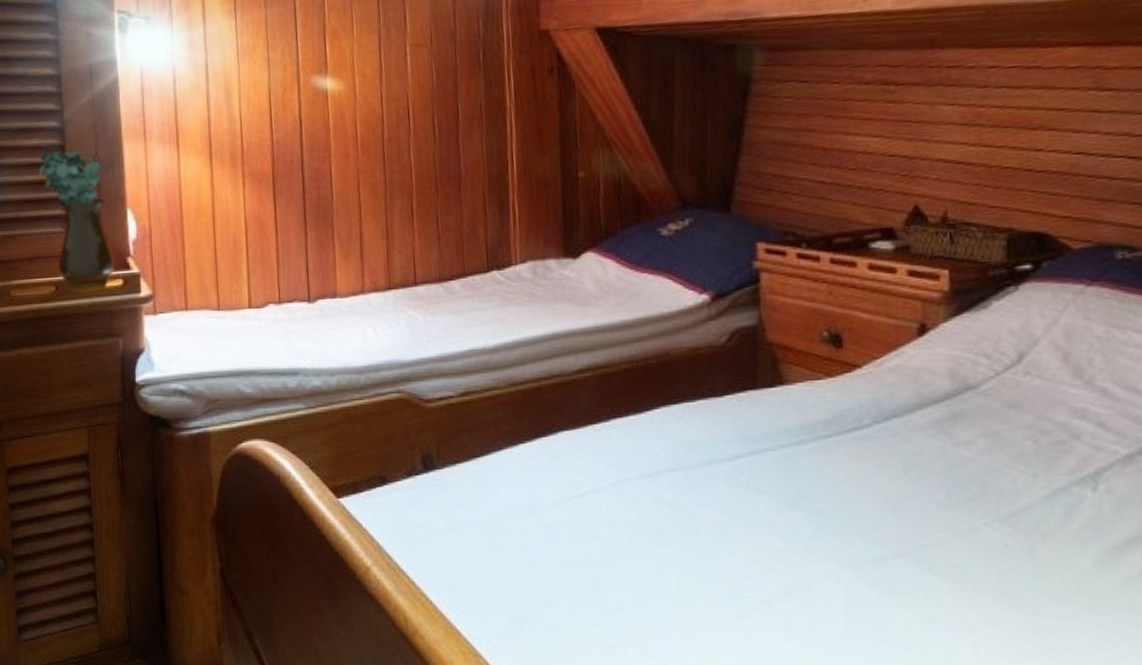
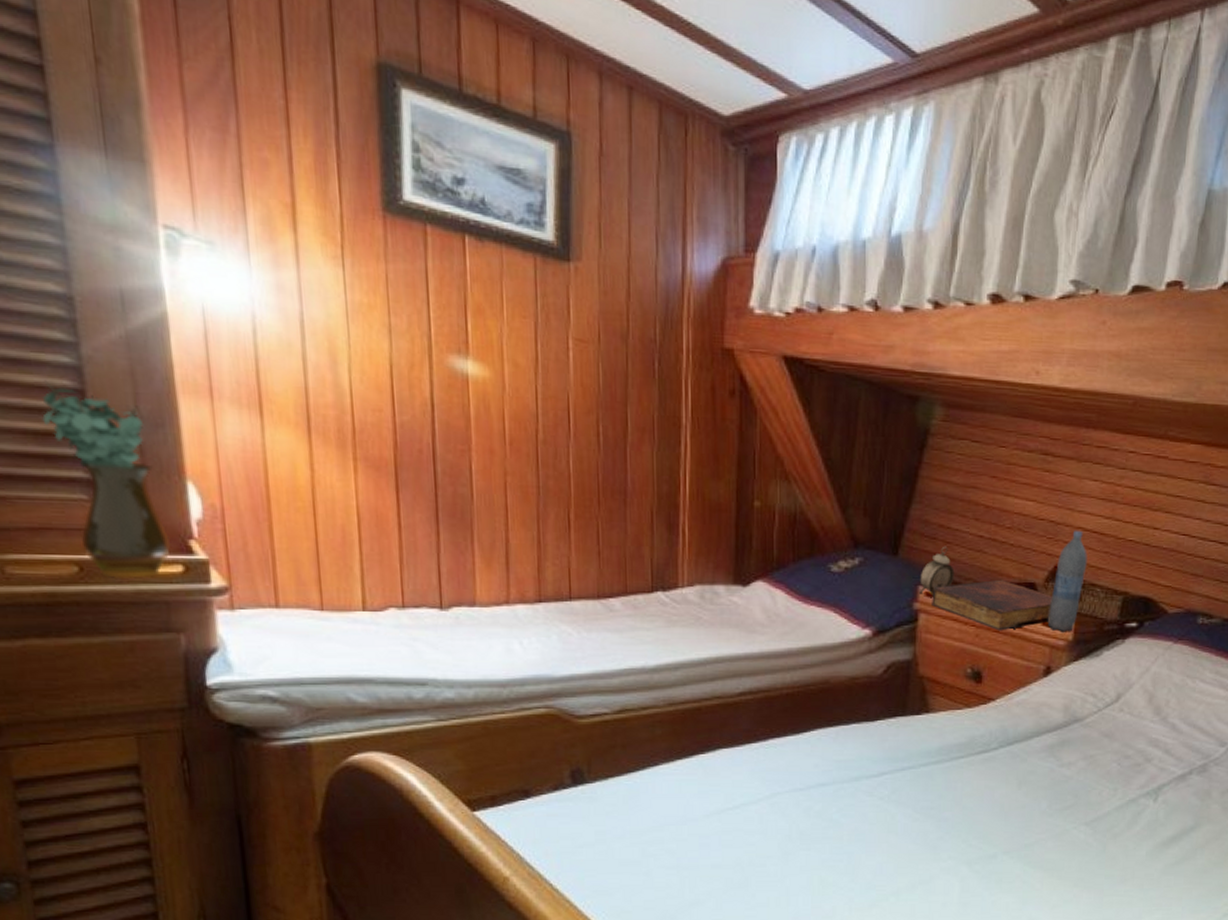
alarm clock: none [757,198,796,252] -> present [919,547,955,594]
book: none [773,227,918,286] -> present [932,579,1053,631]
water bottle: none [913,162,955,284] -> present [1047,530,1087,633]

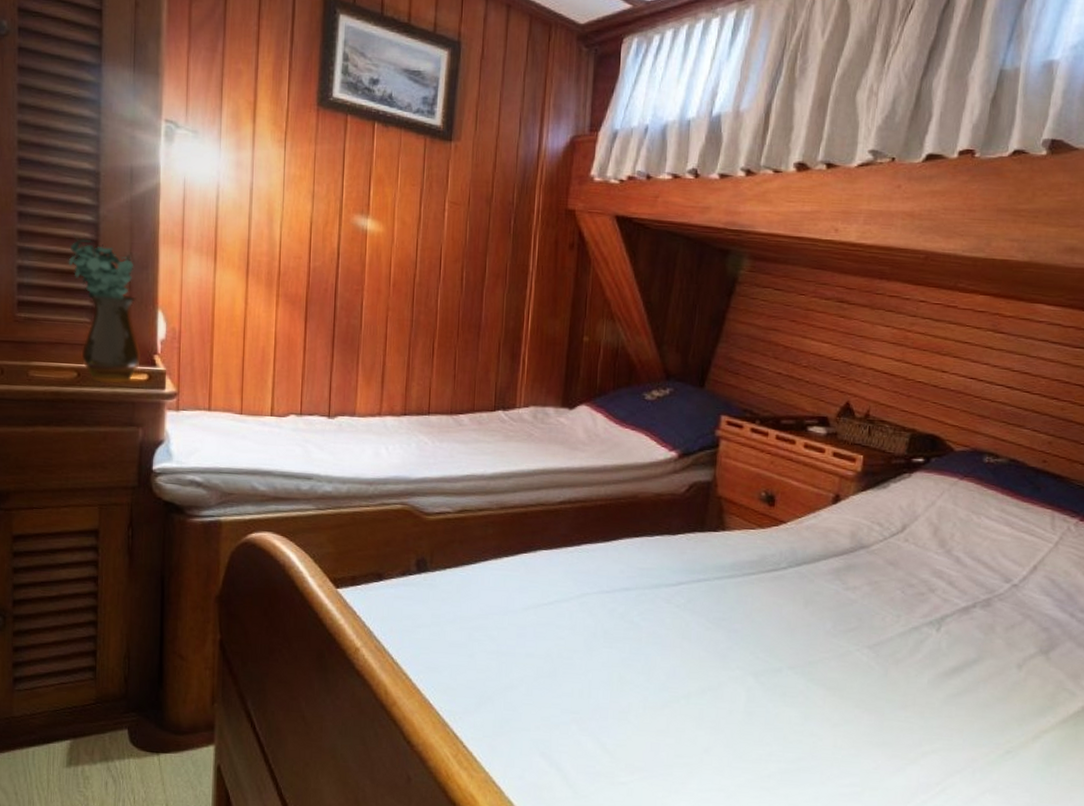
alarm clock: present [919,547,955,594] -> none [721,382,754,423]
book: present [932,579,1053,631] -> none [732,412,844,460]
water bottle: present [1047,530,1087,633] -> none [837,370,878,465]

